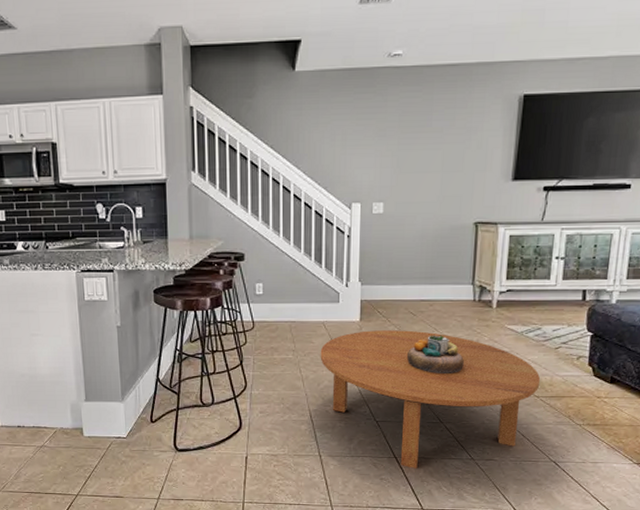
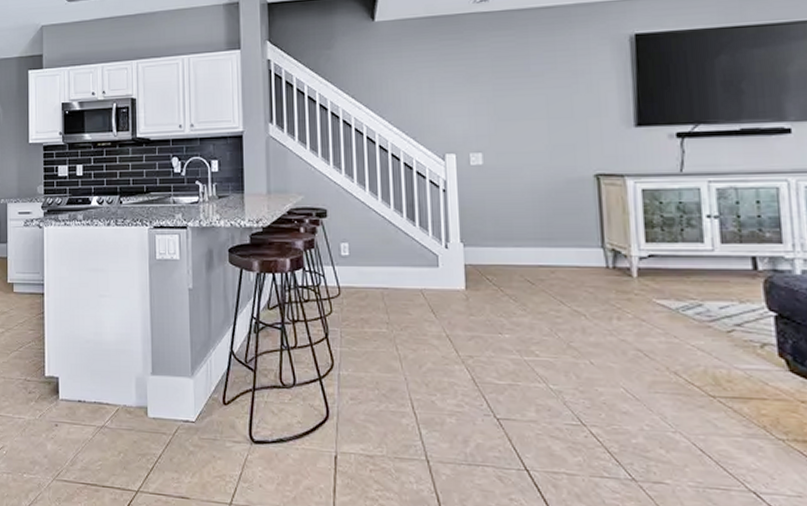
coffee table: present [320,330,541,468] -> none [419,301,715,488]
decorative bowl: present [407,335,464,373] -> none [529,309,605,360]

